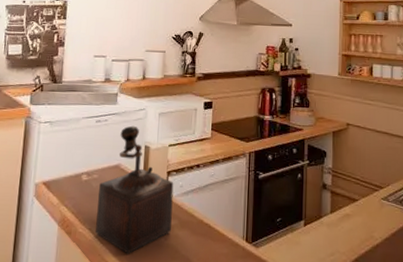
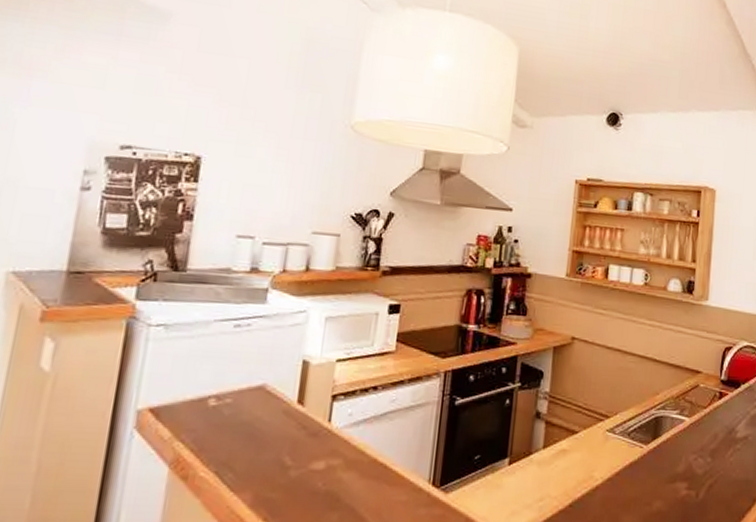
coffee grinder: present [95,125,174,254] -> none [224,332,341,505]

